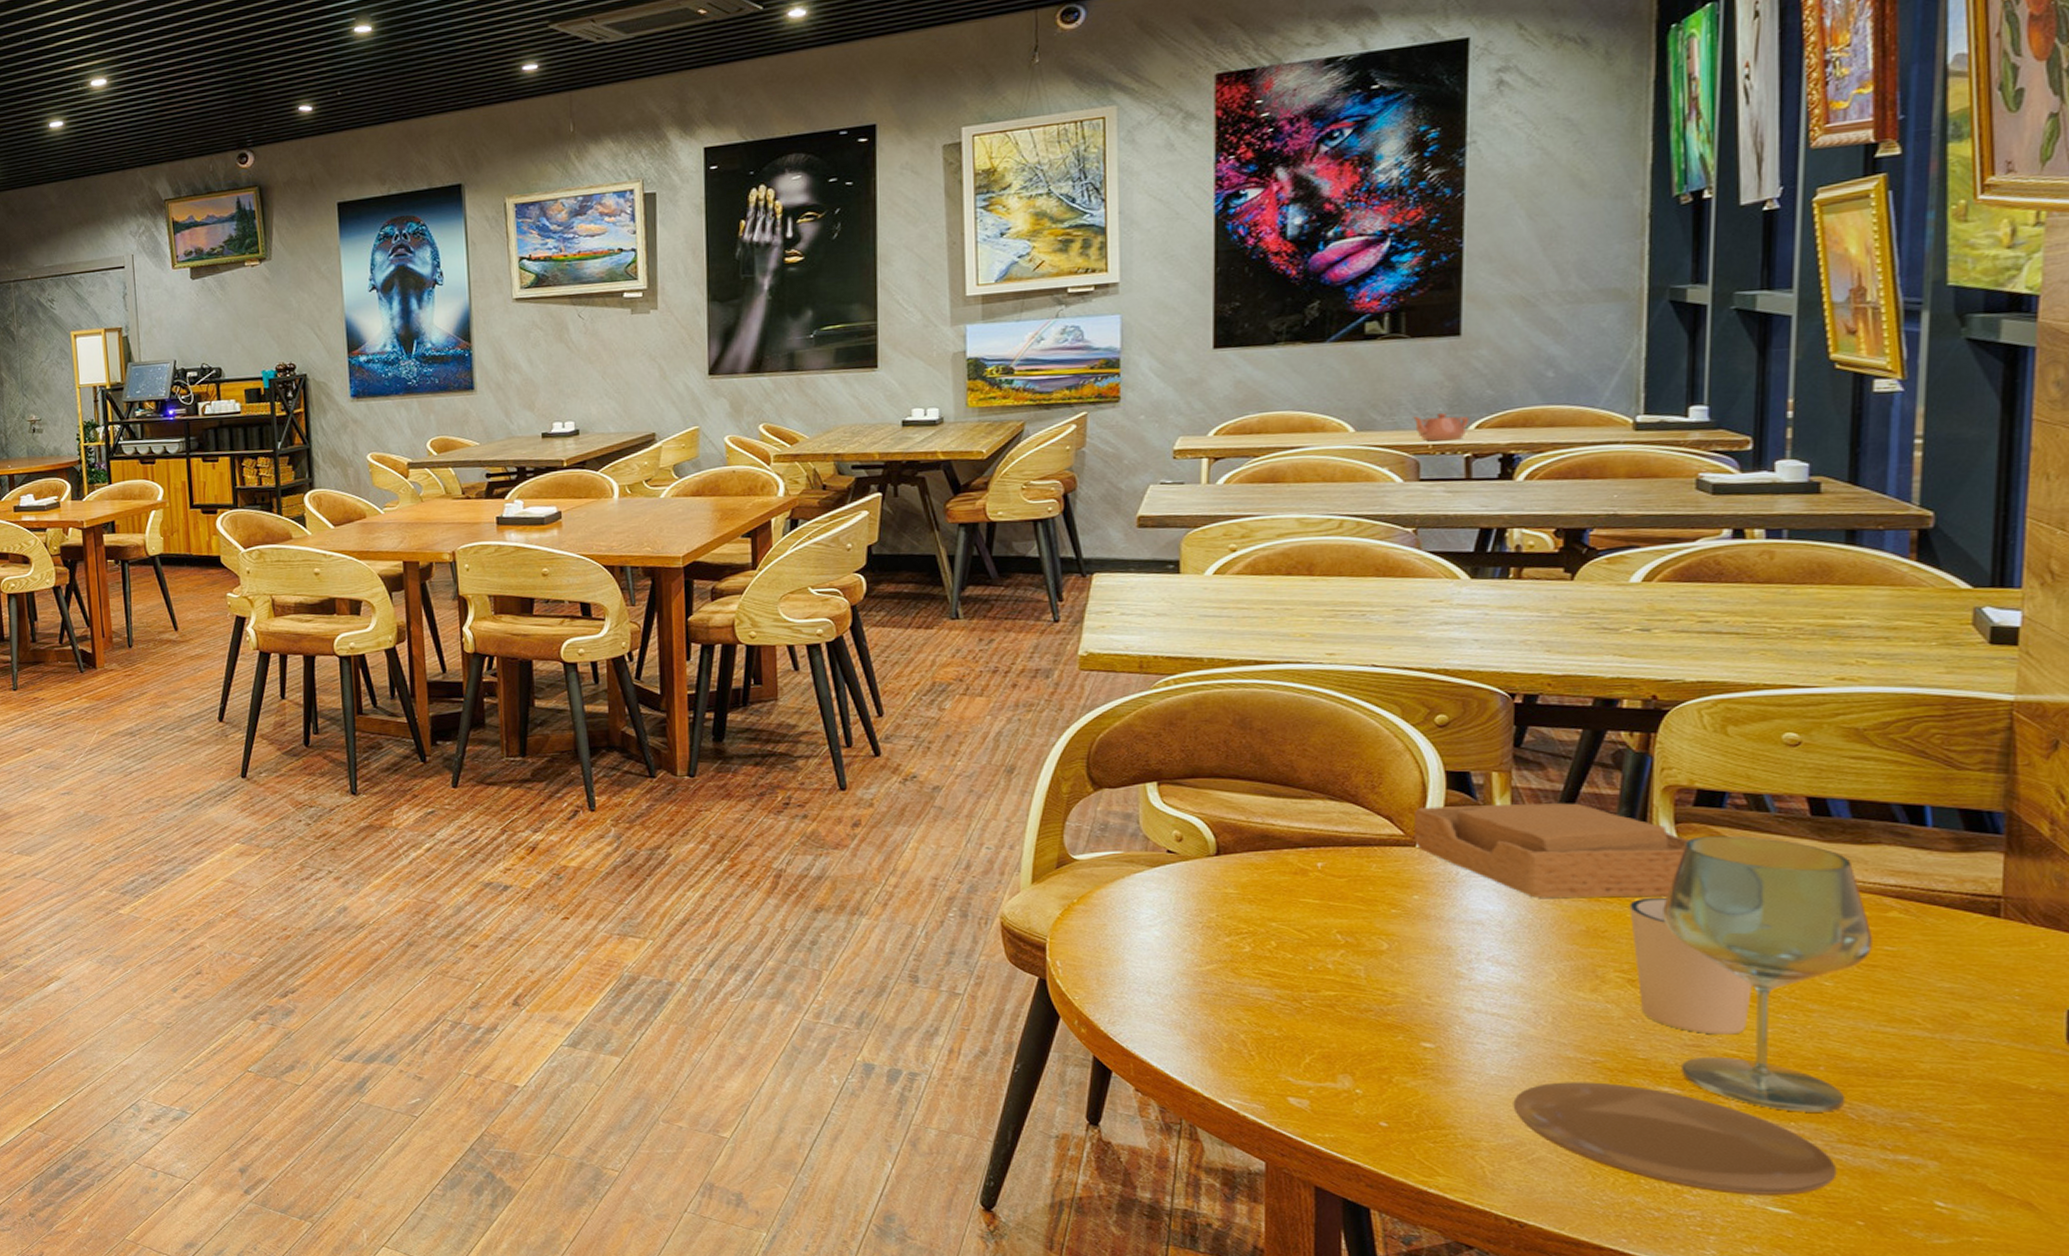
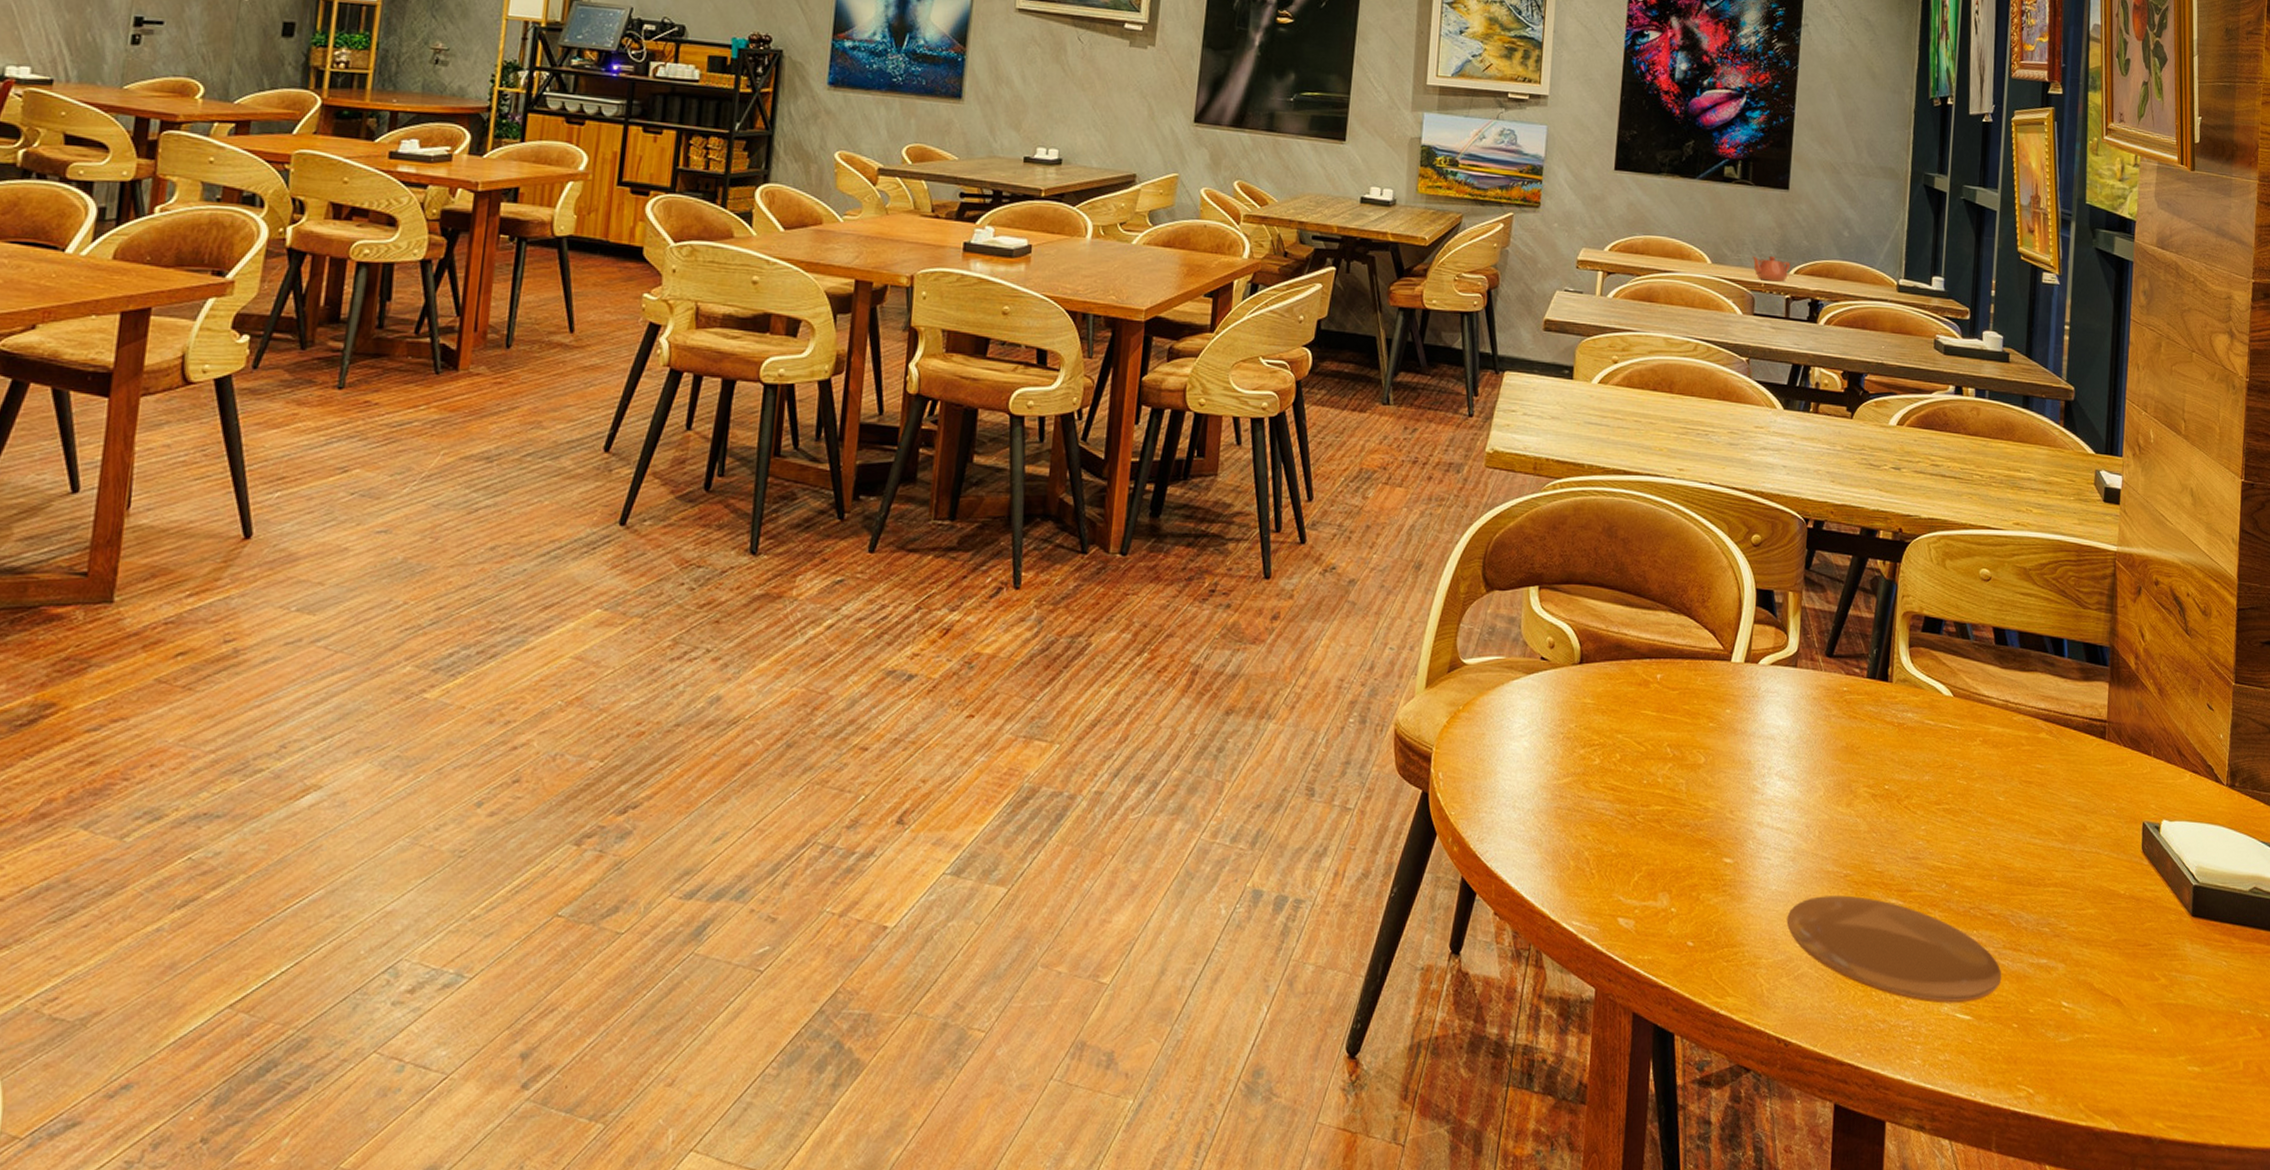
napkin holder: present [1414,803,1690,898] -> none [1730,622,1918,716]
cup: present [1629,897,1752,1035] -> none [1876,716,1953,848]
wine glass: present [1663,835,1874,1112] -> none [1898,660,2031,921]

